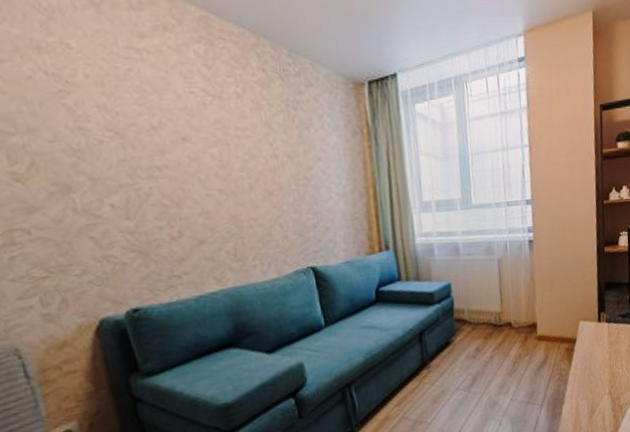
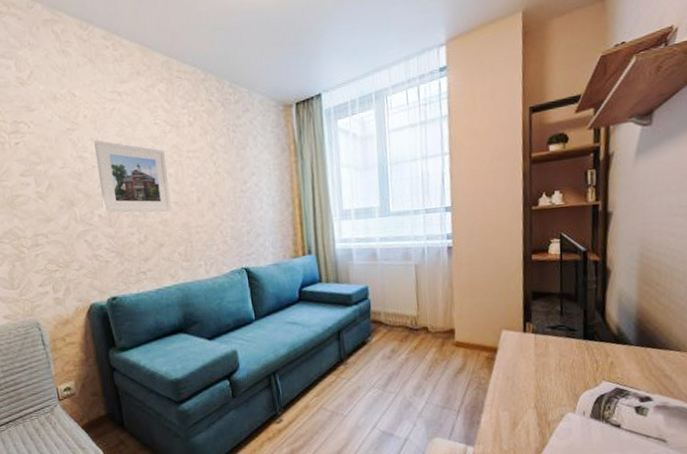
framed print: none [101,107,216,202] -> present [94,140,172,213]

